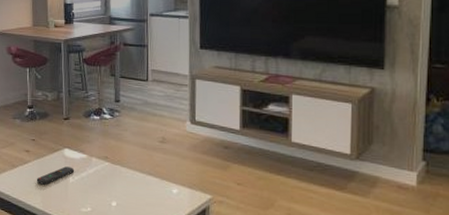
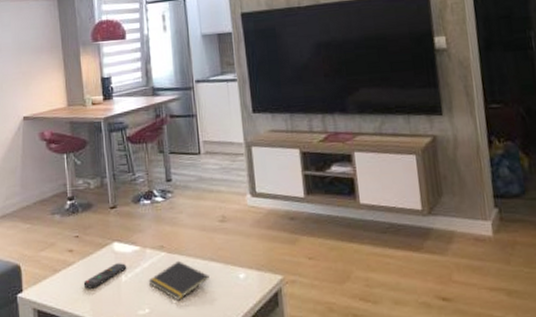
notepad: none [92,171,146,205] -> present [148,260,209,301]

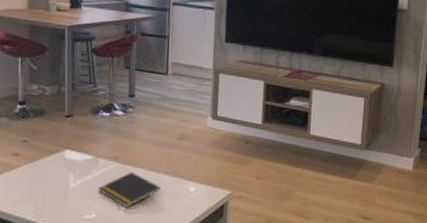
remote control: present [83,263,127,289] -> none [27,170,77,192]

